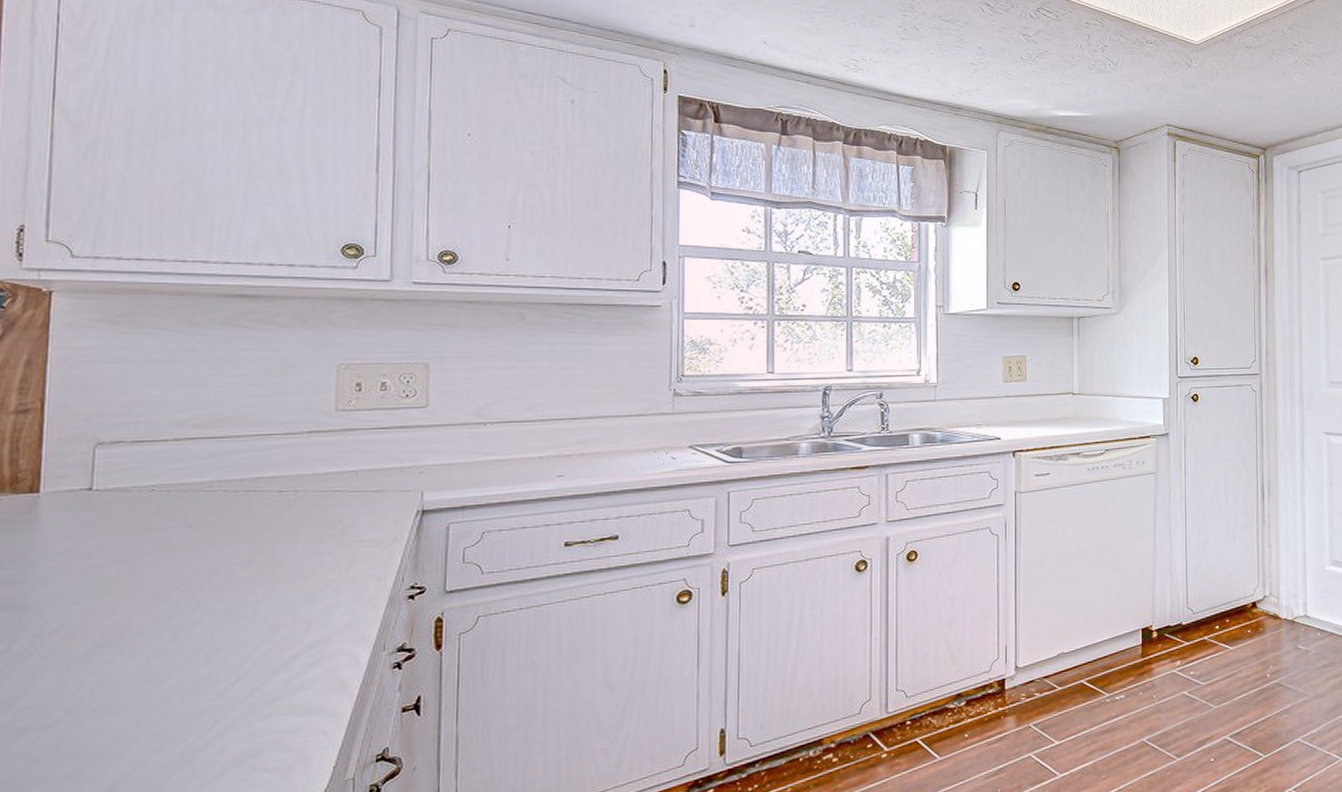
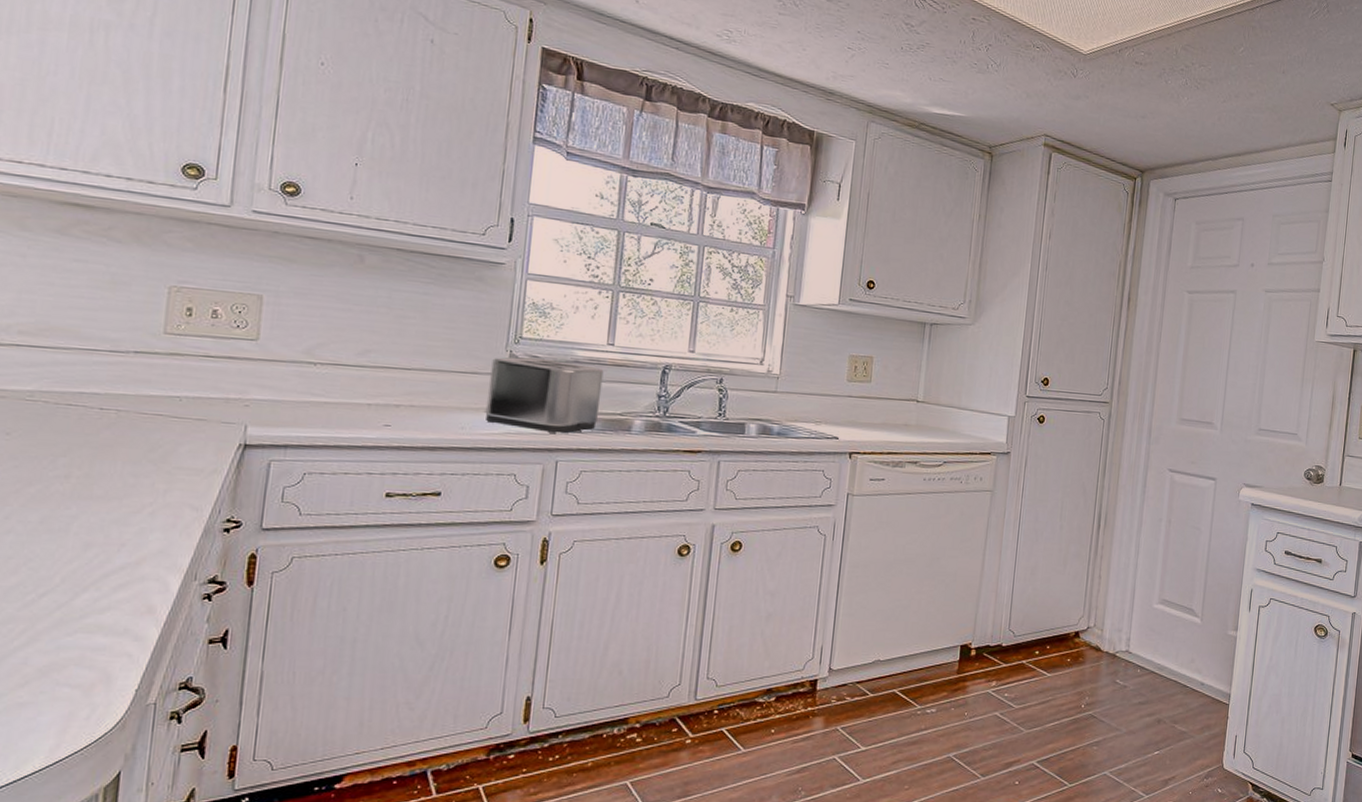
toaster: none [654,393,766,466] -> present [485,357,604,435]

